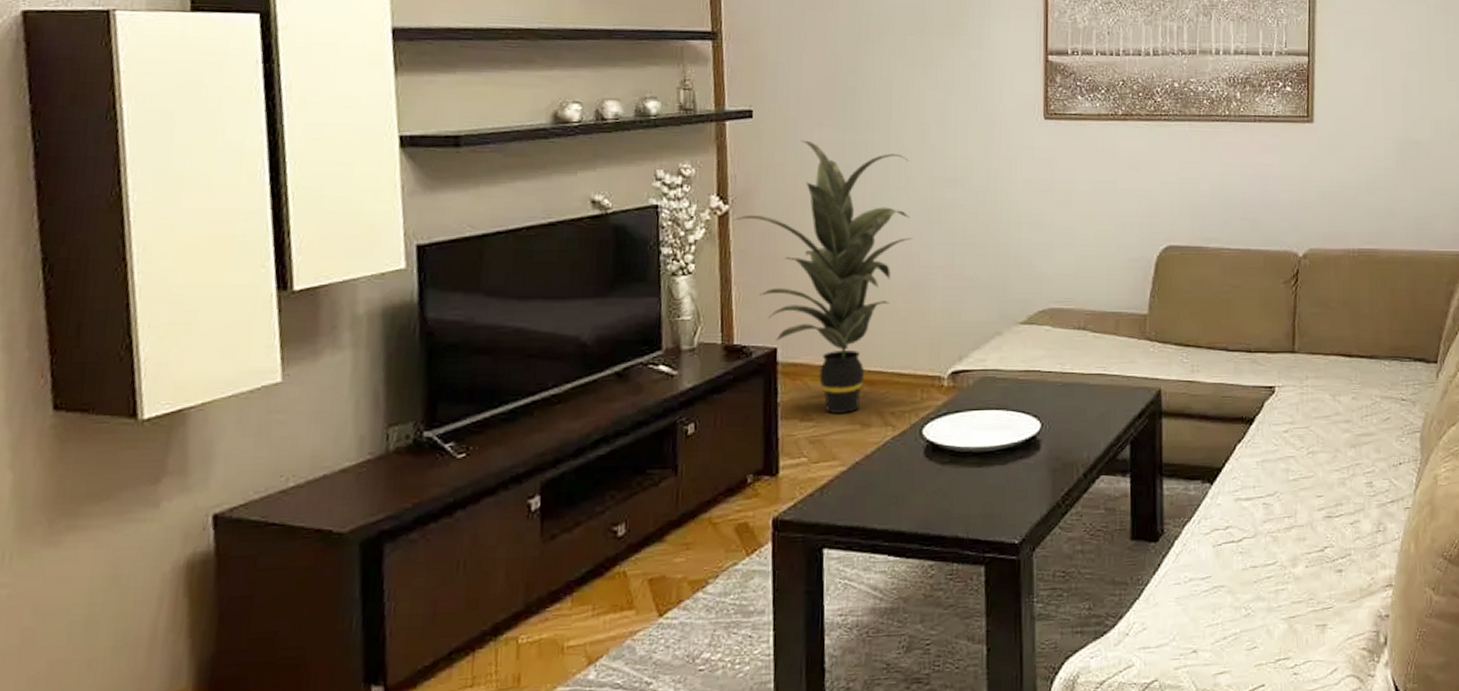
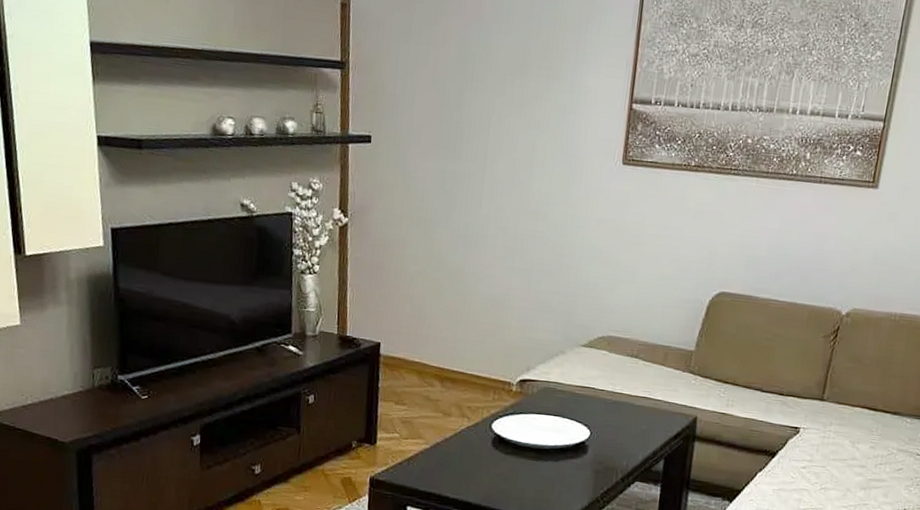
indoor plant: present [732,140,913,413] -> none [350,166,499,403]

